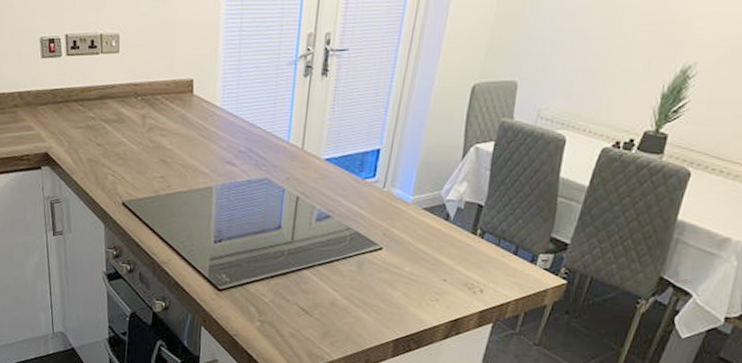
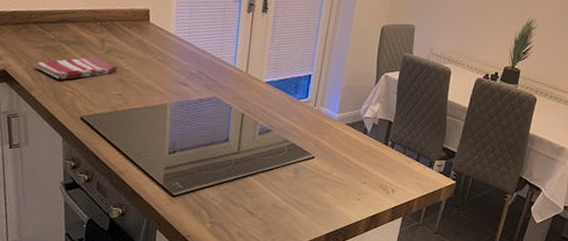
dish towel: none [74,135,160,162] -> present [33,56,118,80]

